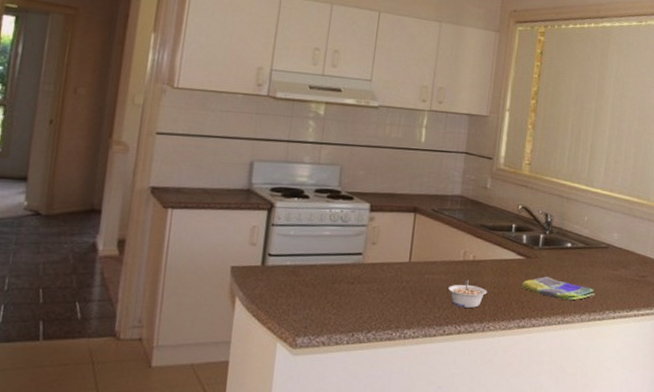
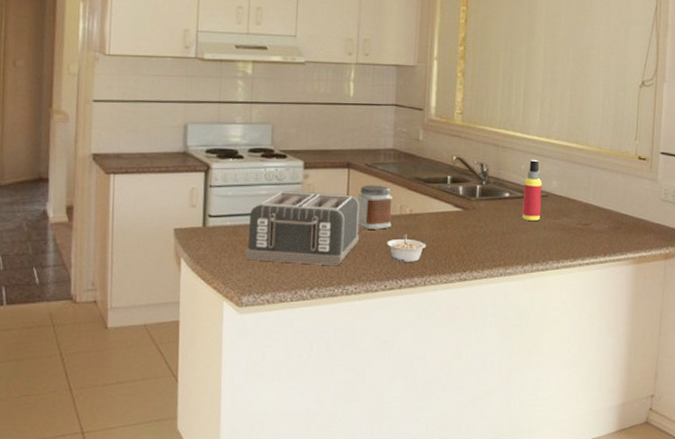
toaster: none [304,232,424,310] -> present [246,191,360,266]
jar: none [420,230,457,275] -> present [358,185,392,229]
dish towel: present [520,276,595,301] -> none [459,227,537,252]
spray bottle: none [582,211,603,271] -> present [522,159,542,221]

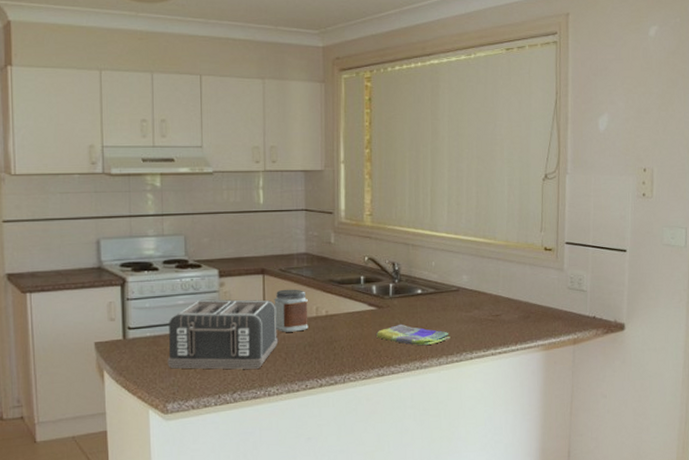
legume: present [387,233,426,262] -> none [305,334,344,362]
dish towel: none [459,227,537,252] -> present [375,324,451,346]
spray bottle: present [522,159,542,221] -> none [435,255,453,315]

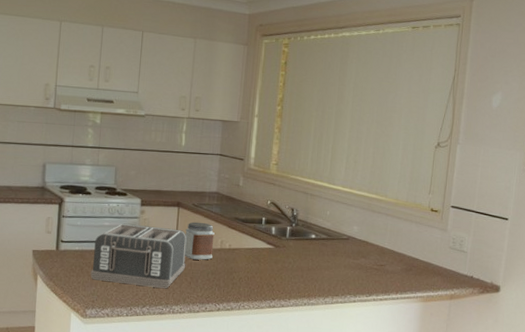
dish towel: present [375,324,451,346] -> none [270,263,337,285]

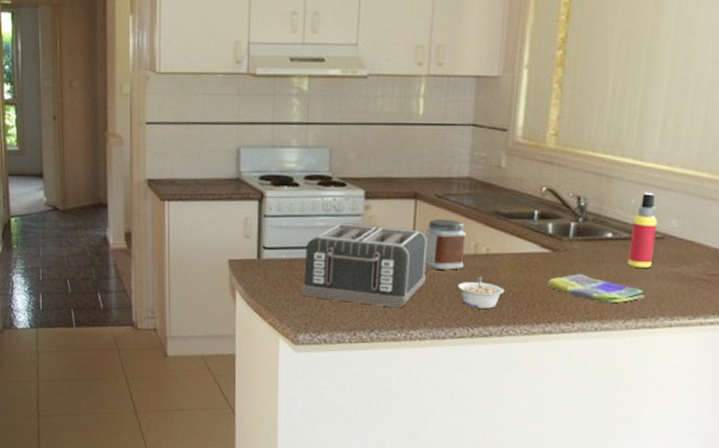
legume: none [208,265,242,289] -> present [458,276,505,309]
dish towel: none [270,263,337,285] -> present [546,273,645,304]
spray bottle: none [326,206,344,260] -> present [628,192,657,268]

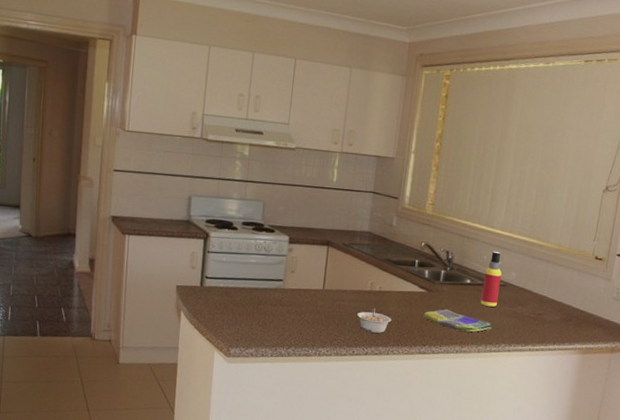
toaster: present [302,223,428,309] -> none [235,261,336,331]
jar: present [425,218,466,270] -> none [333,262,365,302]

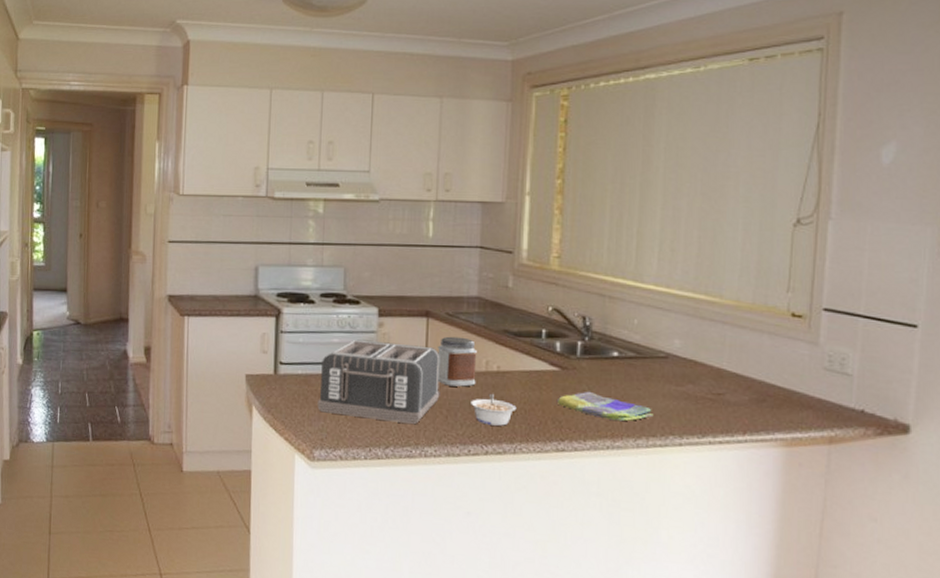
toaster: none [235,261,336,331] -> present [317,339,440,425]
jar: none [333,262,365,302] -> present [437,336,477,387]
spray bottle: present [480,251,502,307] -> none [635,312,660,386]

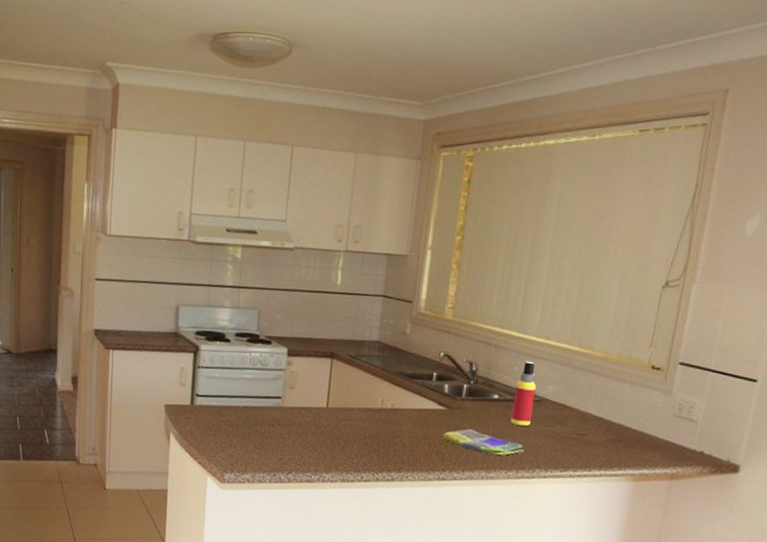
toaster: present [317,339,440,425] -> none [229,376,341,454]
jar: present [437,336,477,387] -> none [338,376,374,422]
legume: present [471,393,517,426] -> none [366,427,406,457]
spray bottle: none [635,312,660,386] -> present [511,361,536,426]

